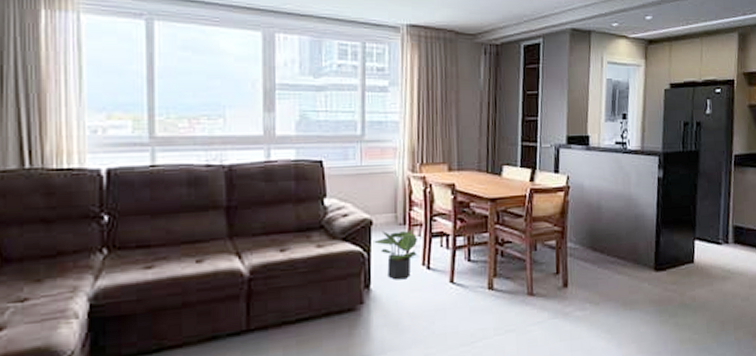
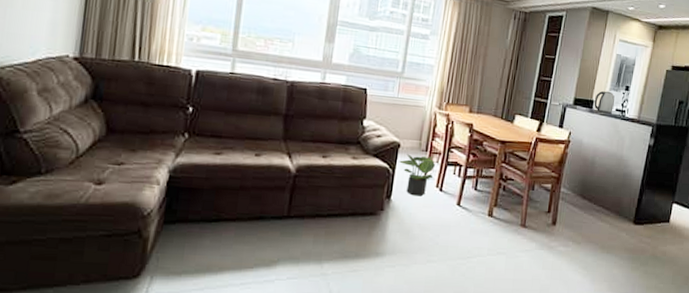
kettle: none [590,122,613,149] -> present [594,91,615,114]

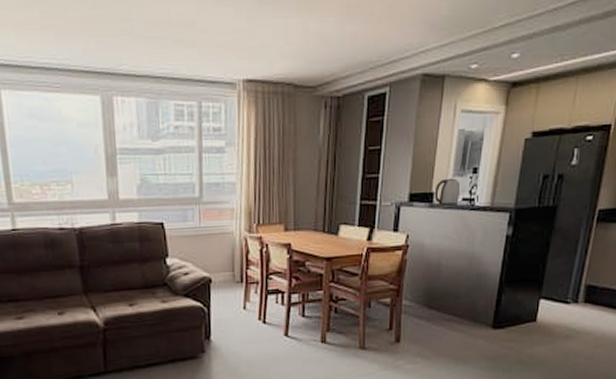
potted plant: present [399,154,436,197] -> none [213,287,255,333]

